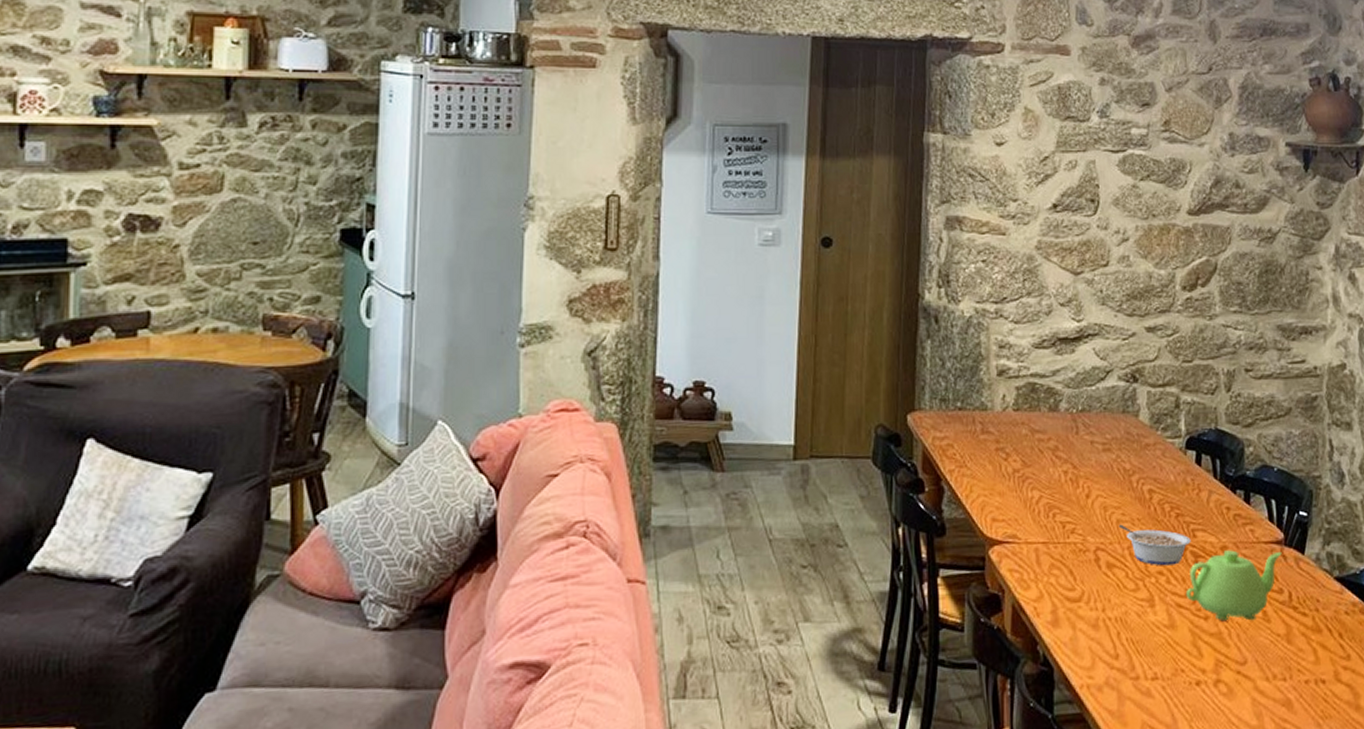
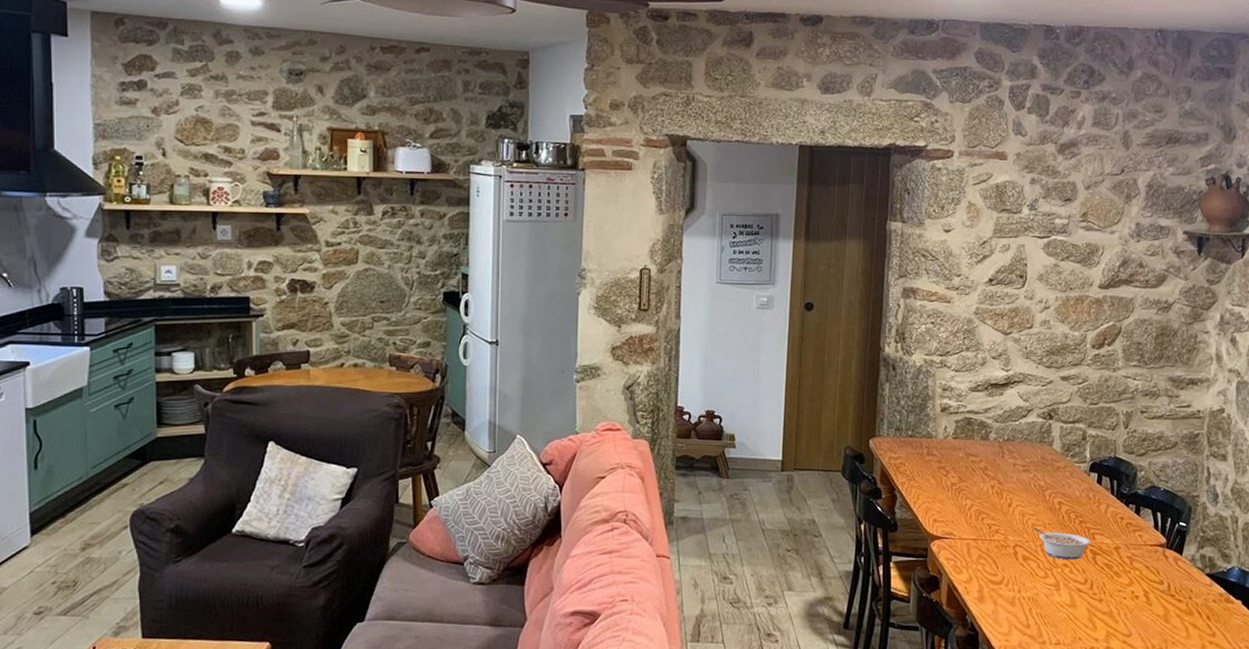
teapot: present [1185,550,1282,621] -> none [1085,550,1164,604]

